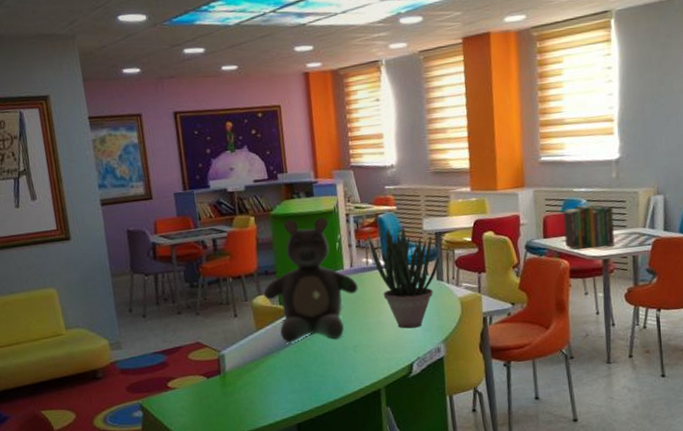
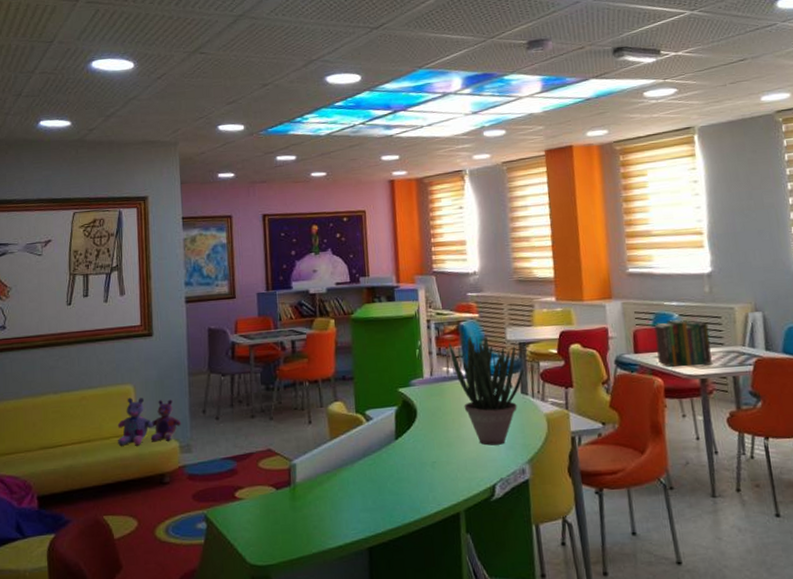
toy: none [44,300,81,347] -> present [117,397,153,446]
stuffed animal: none [79,300,110,341] -> present [150,399,182,442]
stuffed animal: present [263,217,358,343] -> none [339,322,438,455]

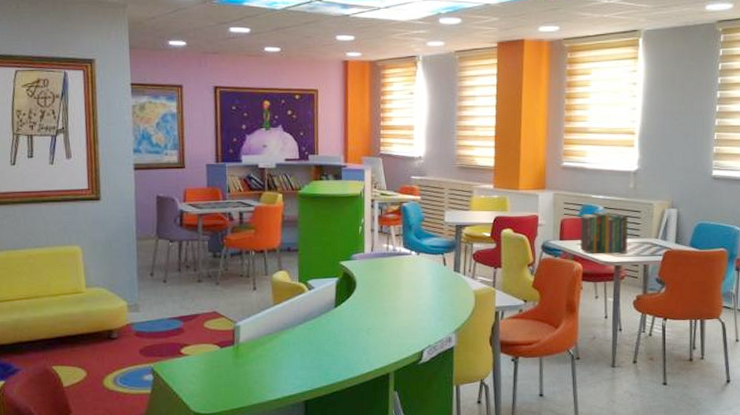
toy: present [117,397,153,446] -> none [65,258,101,304]
stuffed animal: present [150,399,182,442] -> none [98,261,130,301]
potted plant: present [448,335,524,446] -> none [389,216,458,316]

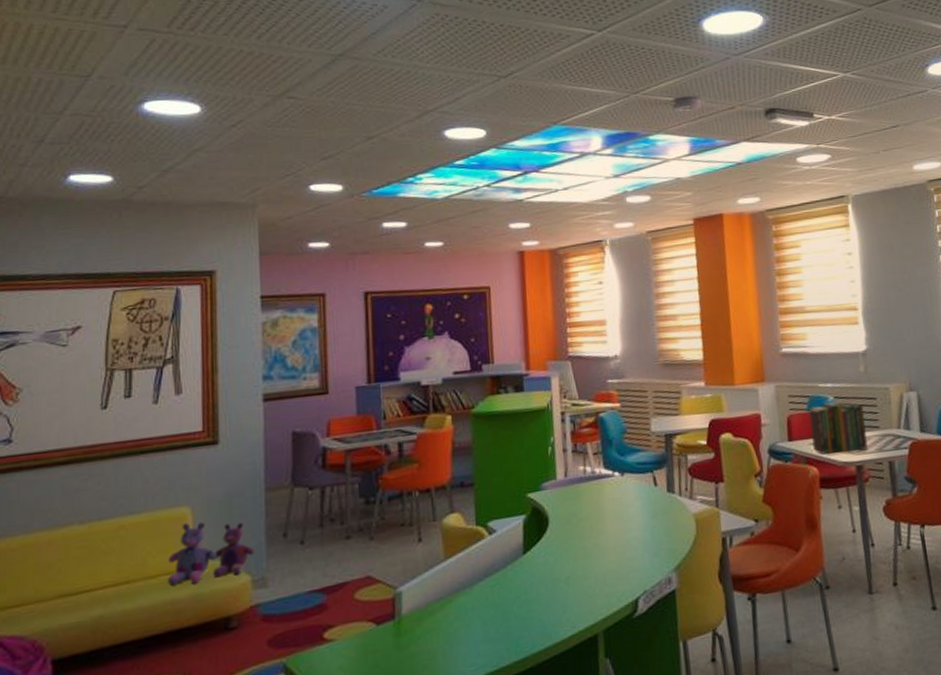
toy: none [65,258,101,304] -> present [168,522,217,586]
stuffed animal: none [98,261,130,301] -> present [212,522,256,578]

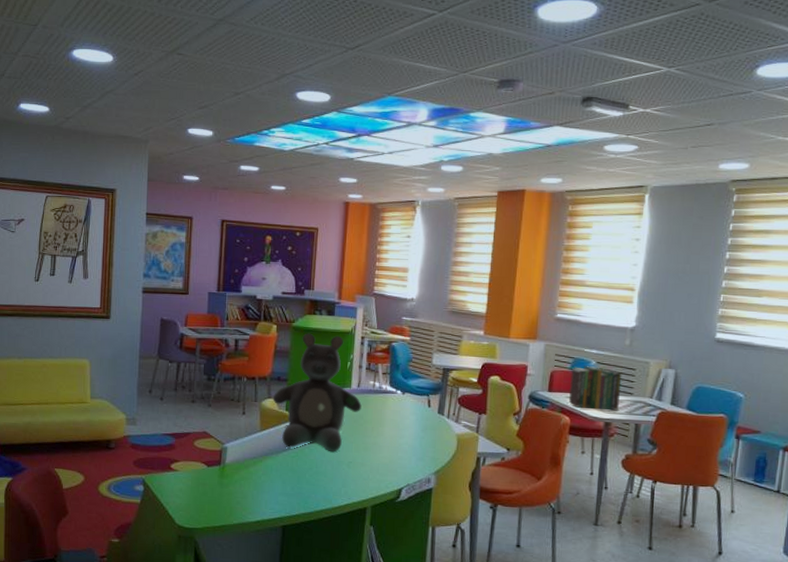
toy: present [168,522,217,586] -> none [72,370,104,413]
stuffed animal: present [212,522,256,578] -> none [101,376,130,413]
stuffed animal: none [456,415,573,575] -> present [272,333,362,453]

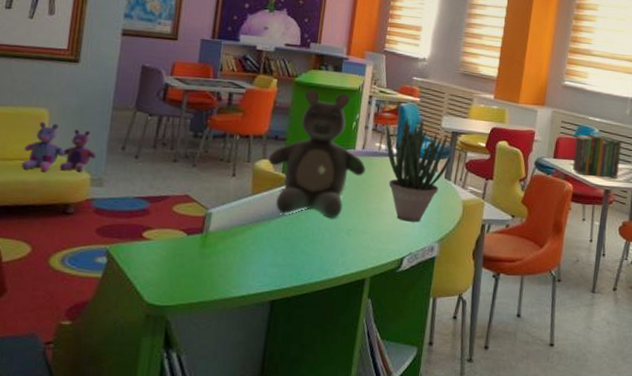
toy: none [72,370,104,413] -> present [22,121,65,172]
stuffed animal: none [101,376,130,413] -> present [59,129,97,172]
potted plant: none [378,355,443,455] -> present [385,117,451,222]

